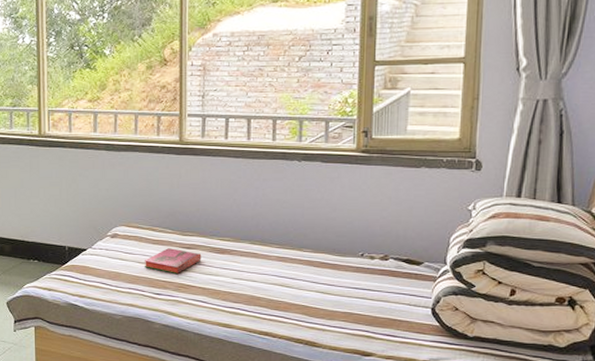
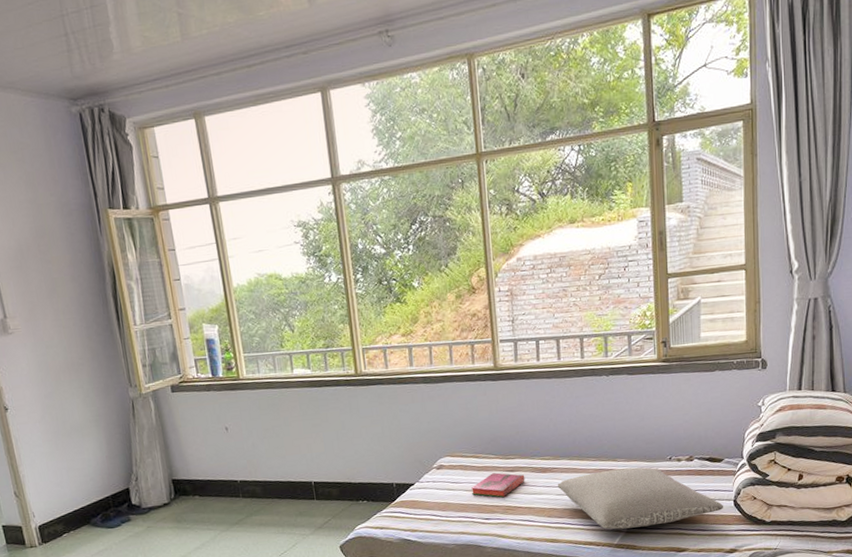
pillow: none [235,259,419,324] -> present [557,467,723,530]

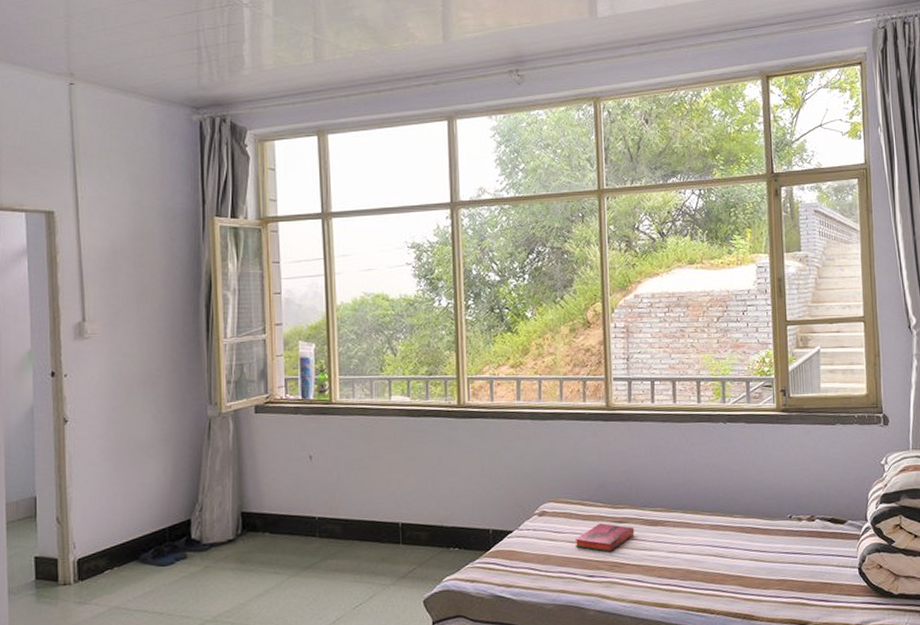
pillow: present [557,467,723,530] -> none [669,525,847,596]

